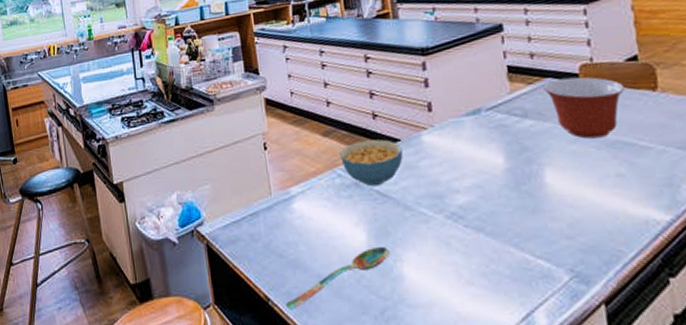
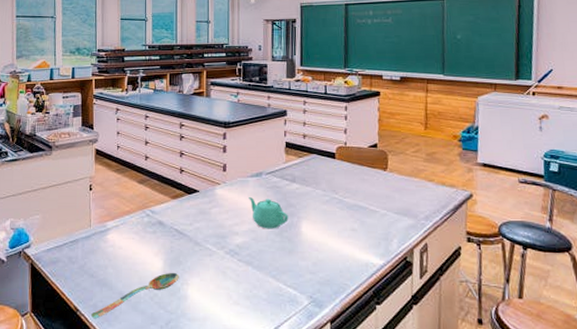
cereal bowl: present [340,139,403,187] -> none [150,190,199,226]
teapot: none [467,142,526,183] -> present [249,197,288,229]
mixing bowl: present [543,77,625,139] -> none [309,155,365,202]

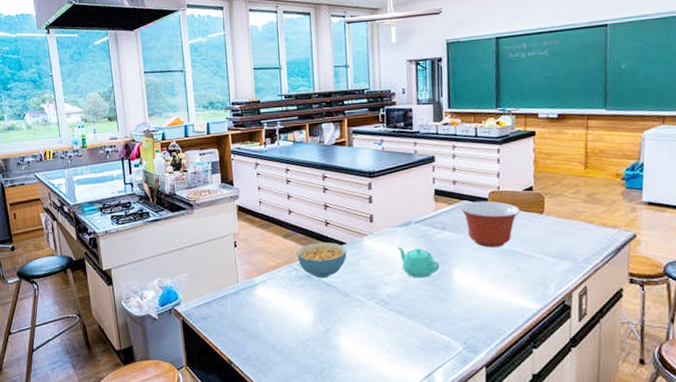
spoon: present [91,272,179,319] -> none [245,323,330,370]
cereal bowl: none [150,190,199,226] -> present [297,242,347,279]
mixing bowl: none [309,155,365,202] -> present [460,201,520,248]

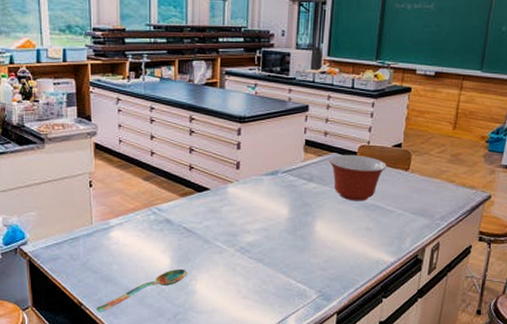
spoon: none [245,323,330,370] -> present [96,268,187,312]
cereal bowl: present [297,242,347,279] -> none [157,187,210,224]
teapot: present [398,247,440,278] -> none [262,196,303,228]

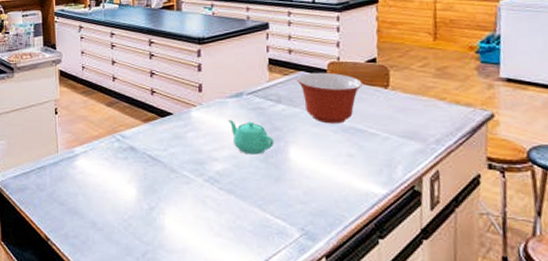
spoon: present [96,268,187,312] -> none [63,200,155,249]
teapot: none [262,196,303,228] -> present [228,120,274,155]

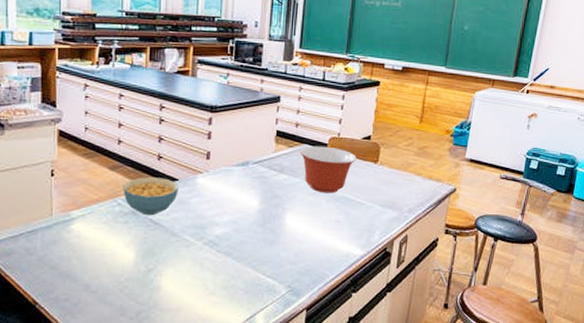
cereal bowl: none [120,112,174,151] -> present [123,177,178,216]
teapot: present [228,120,274,155] -> none [232,187,273,220]

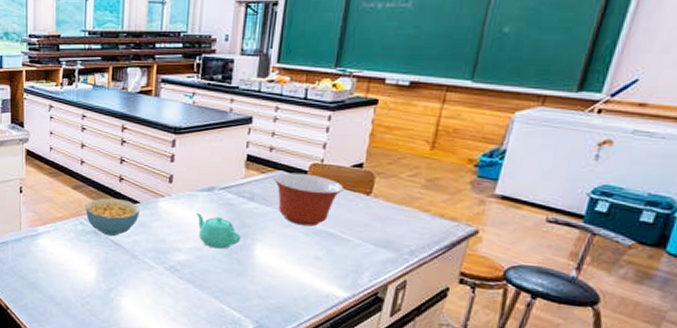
teapot: none [232,187,273,220] -> present [196,213,241,249]

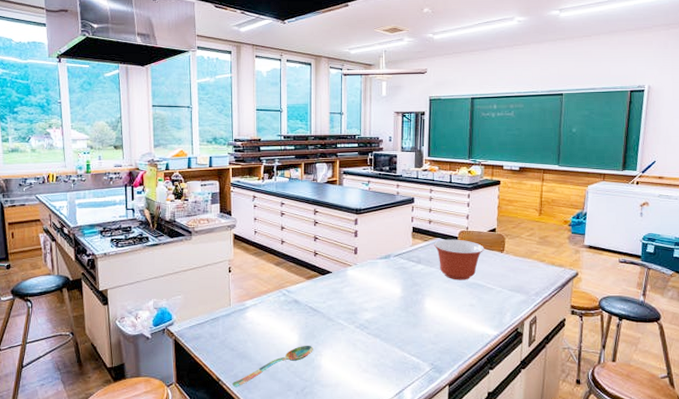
spoon: none [22,282,113,319] -> present [232,345,313,387]
cereal bowl: present [85,198,140,237] -> none [286,271,332,304]
teapot: present [196,213,241,249] -> none [378,277,414,306]

